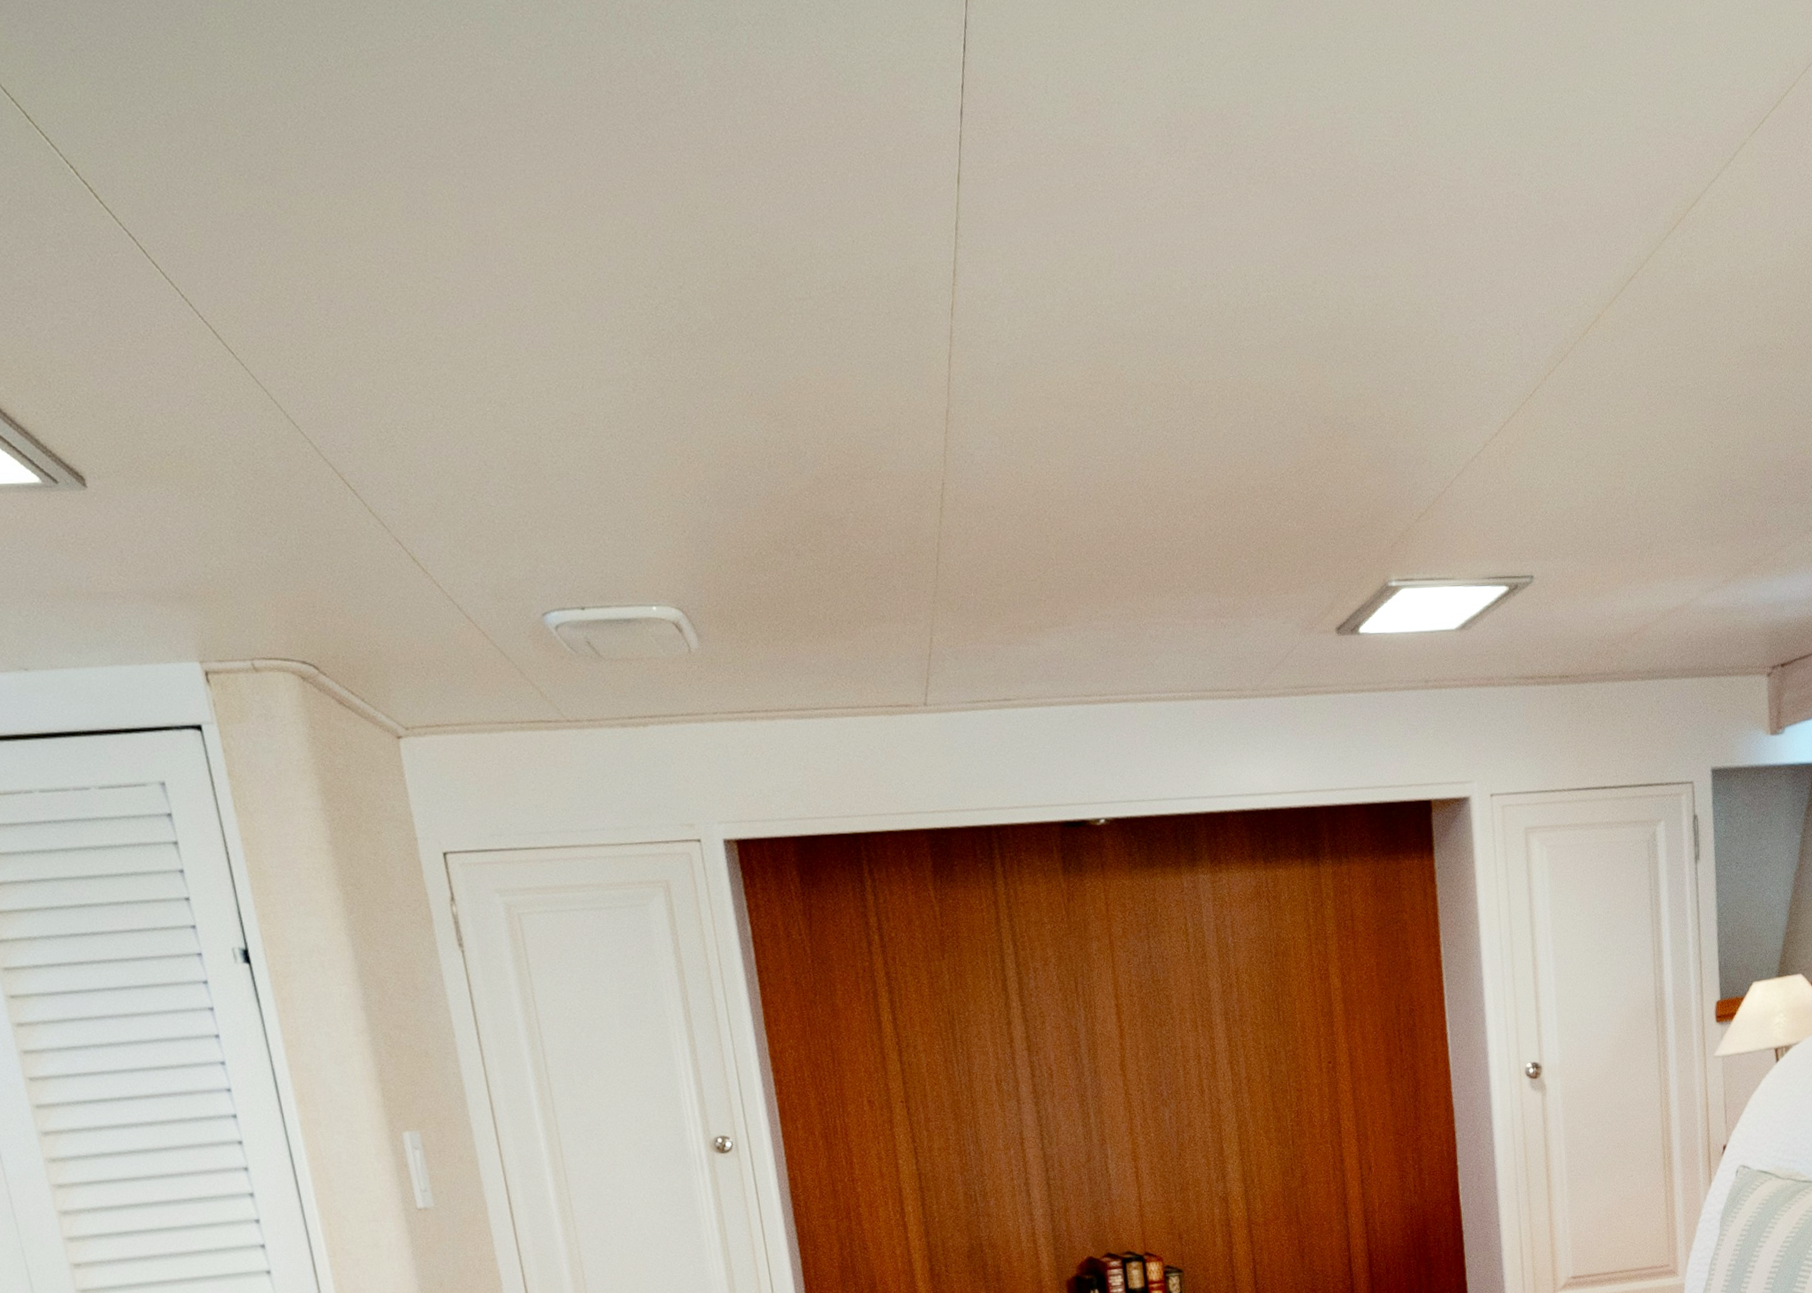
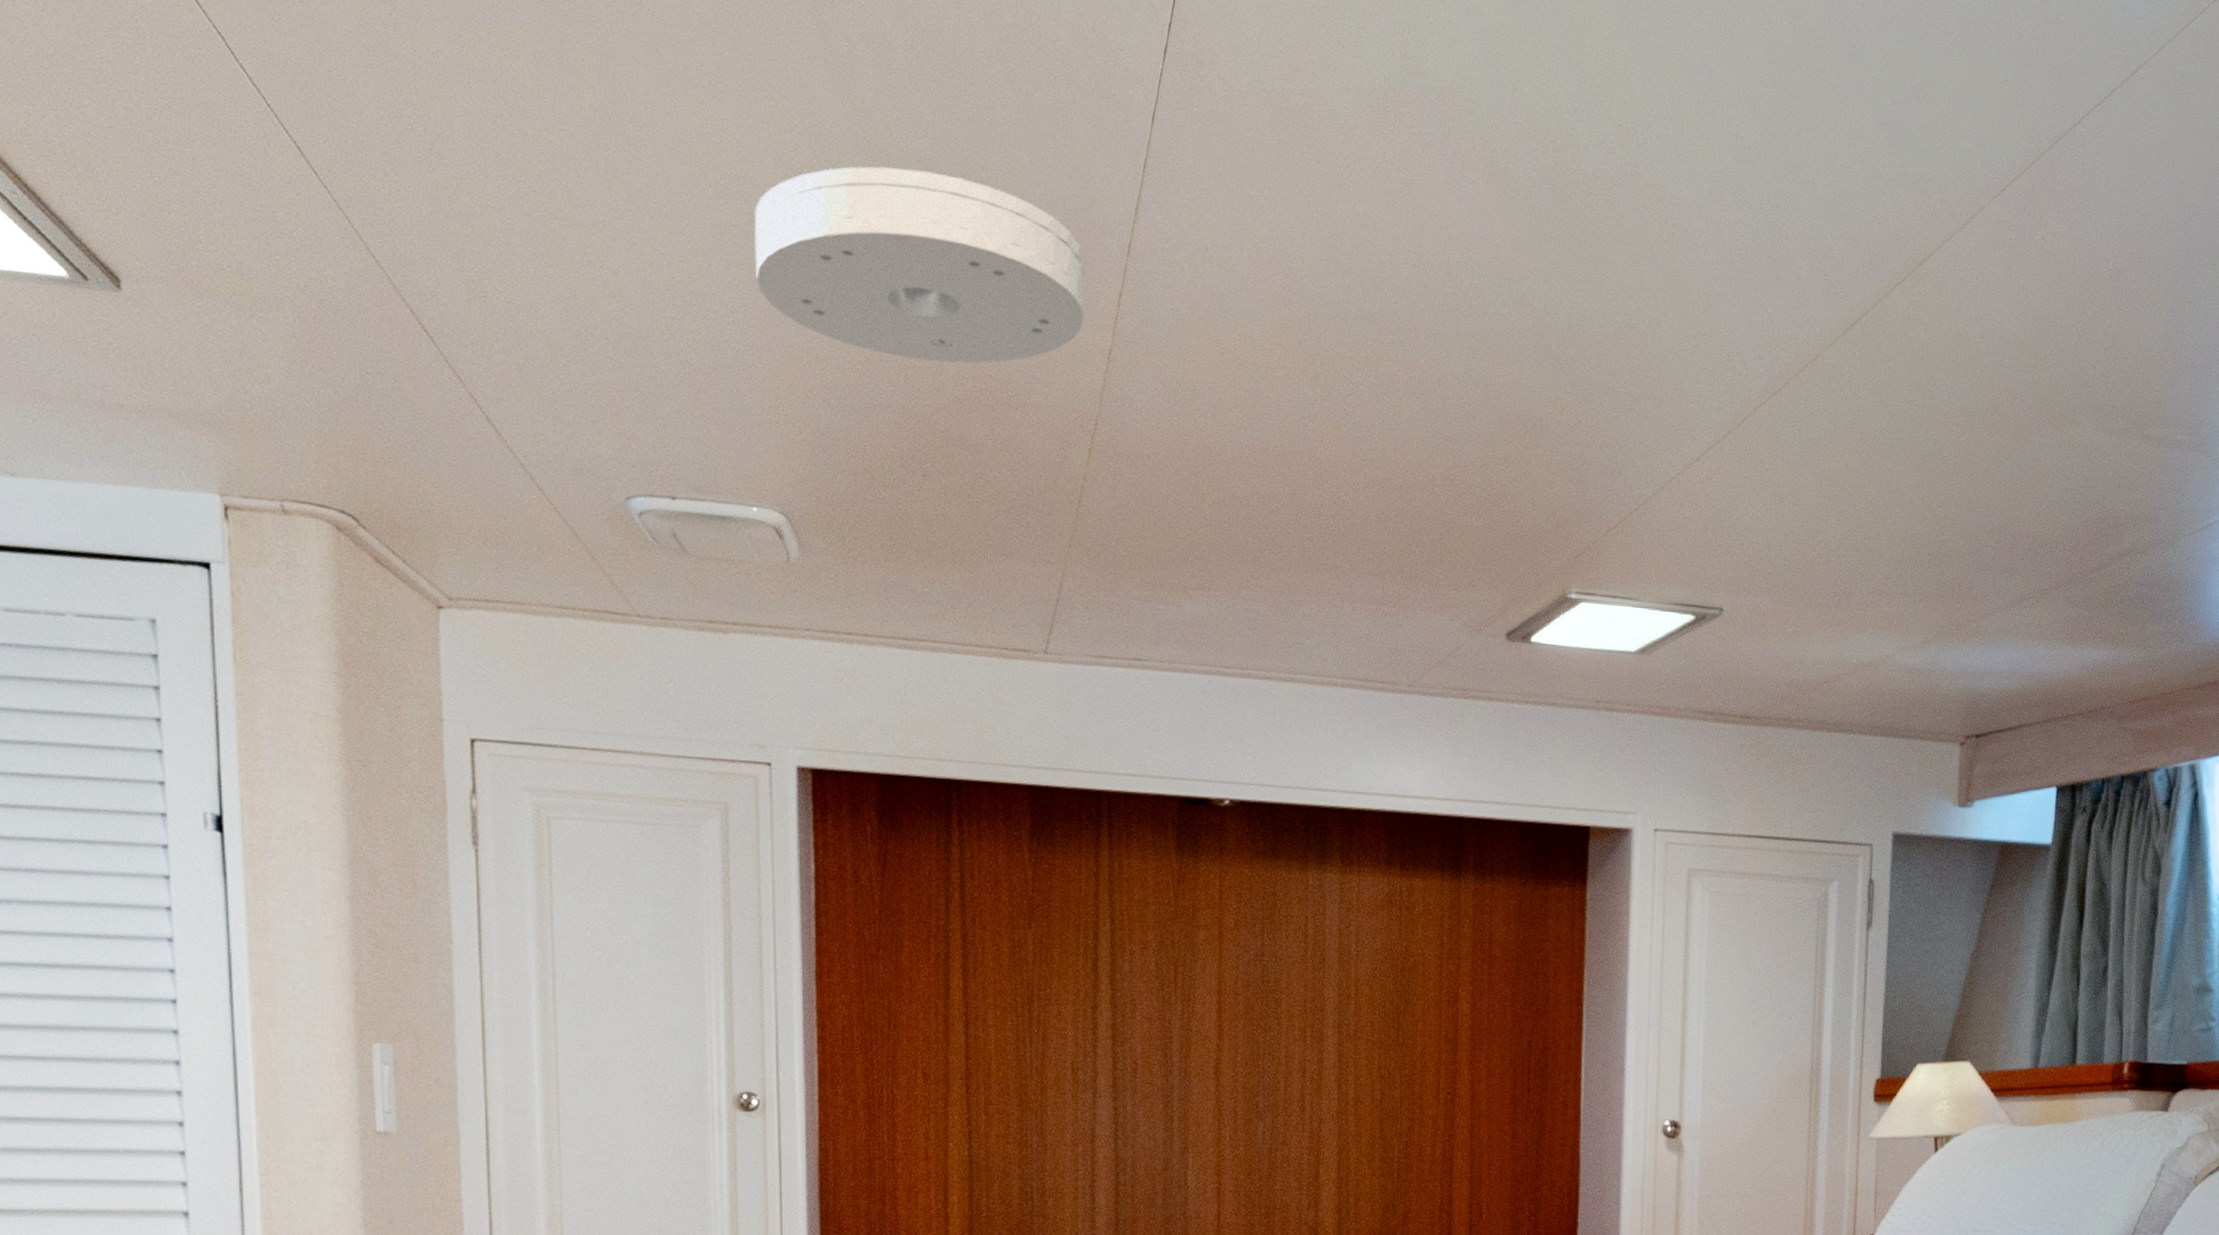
smoke detector: none [615,265,921,448] -> present [755,166,1085,364]

